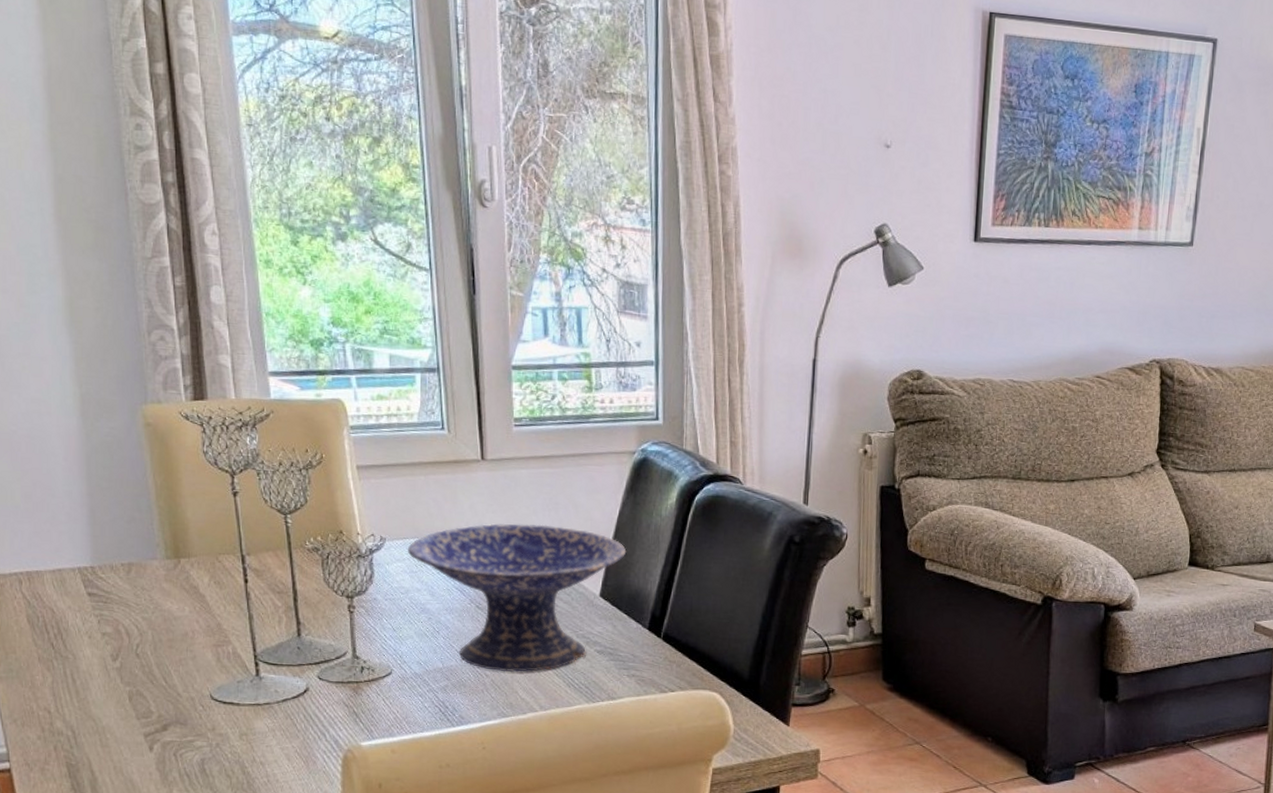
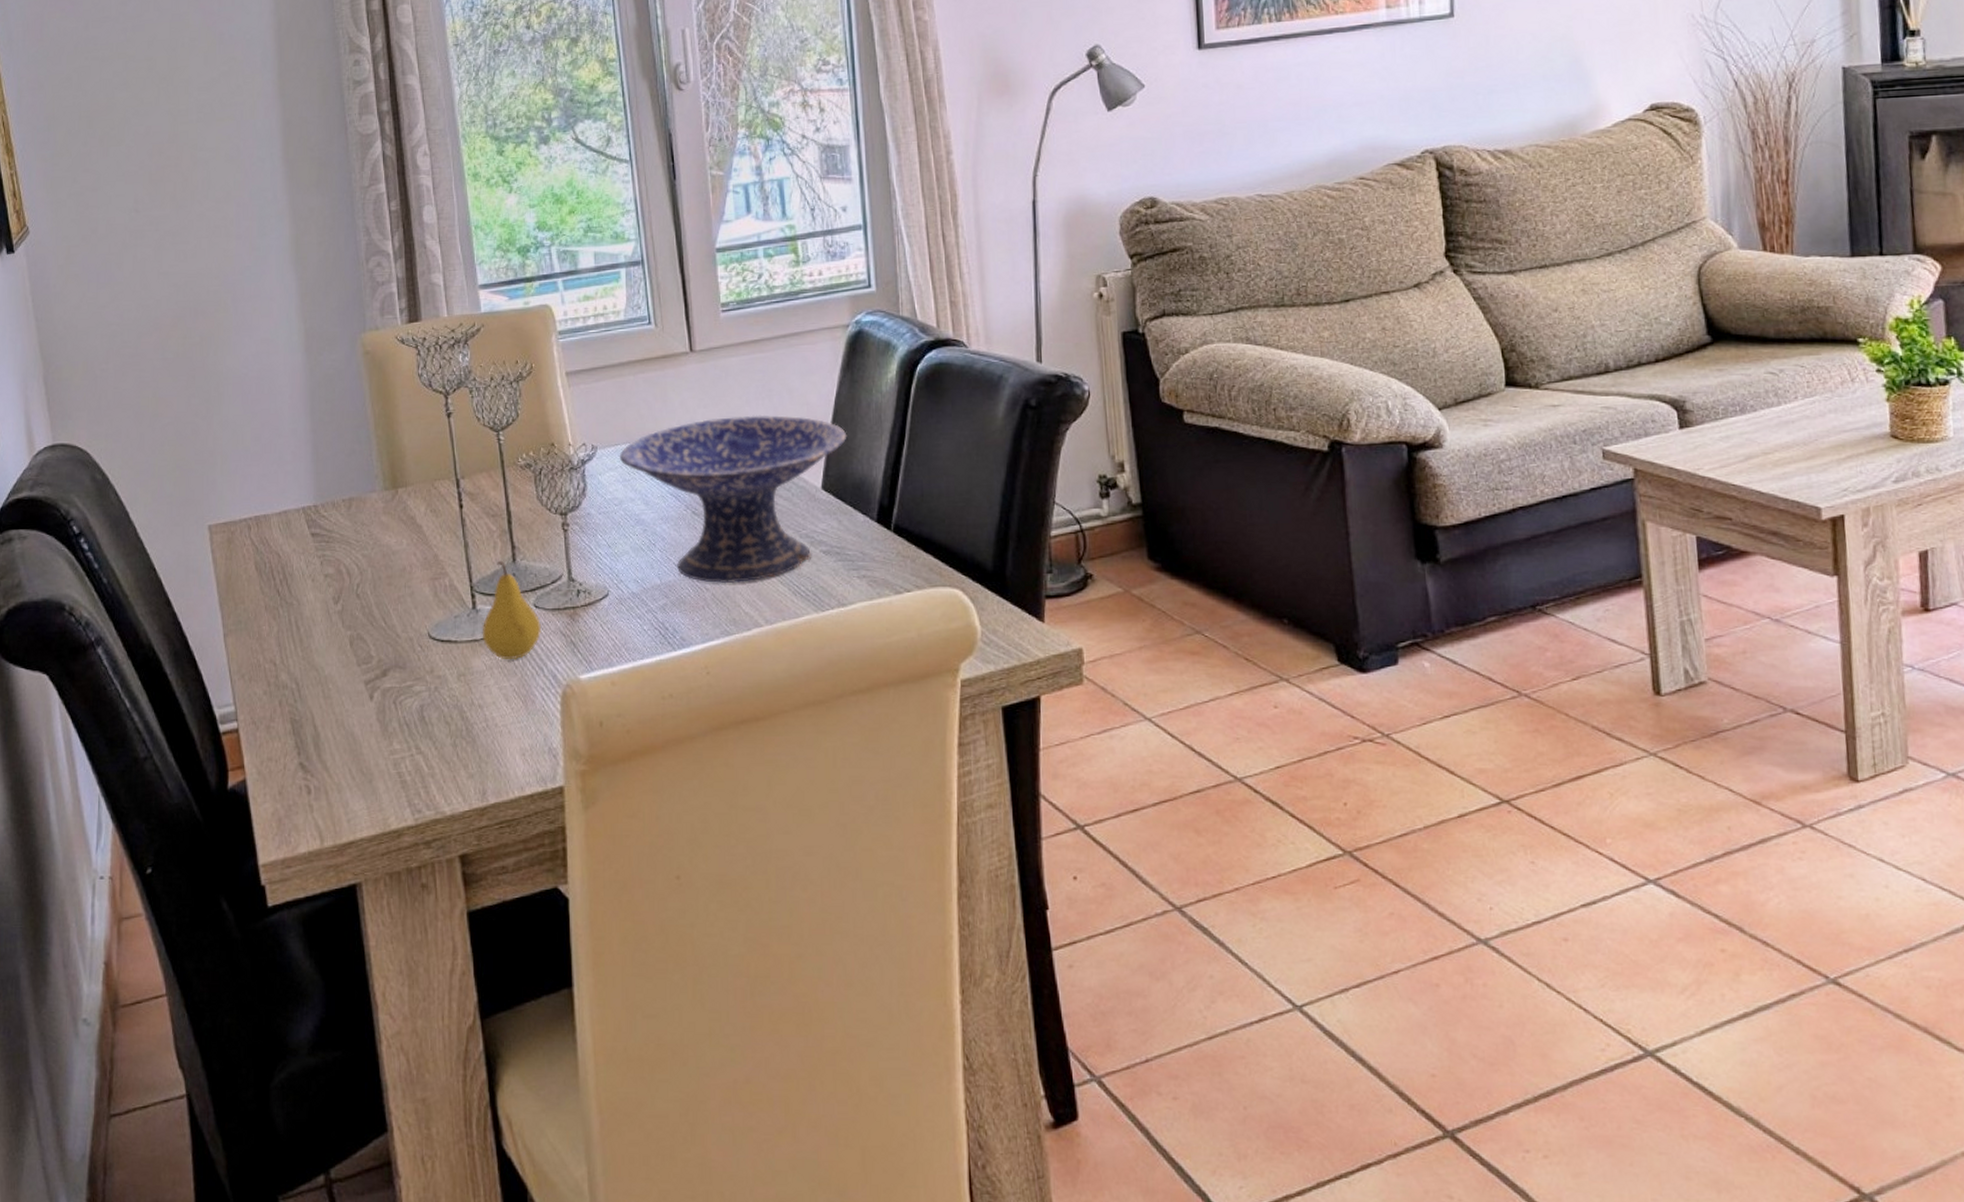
fruit: none [265,633,324,725] -> present [482,560,541,660]

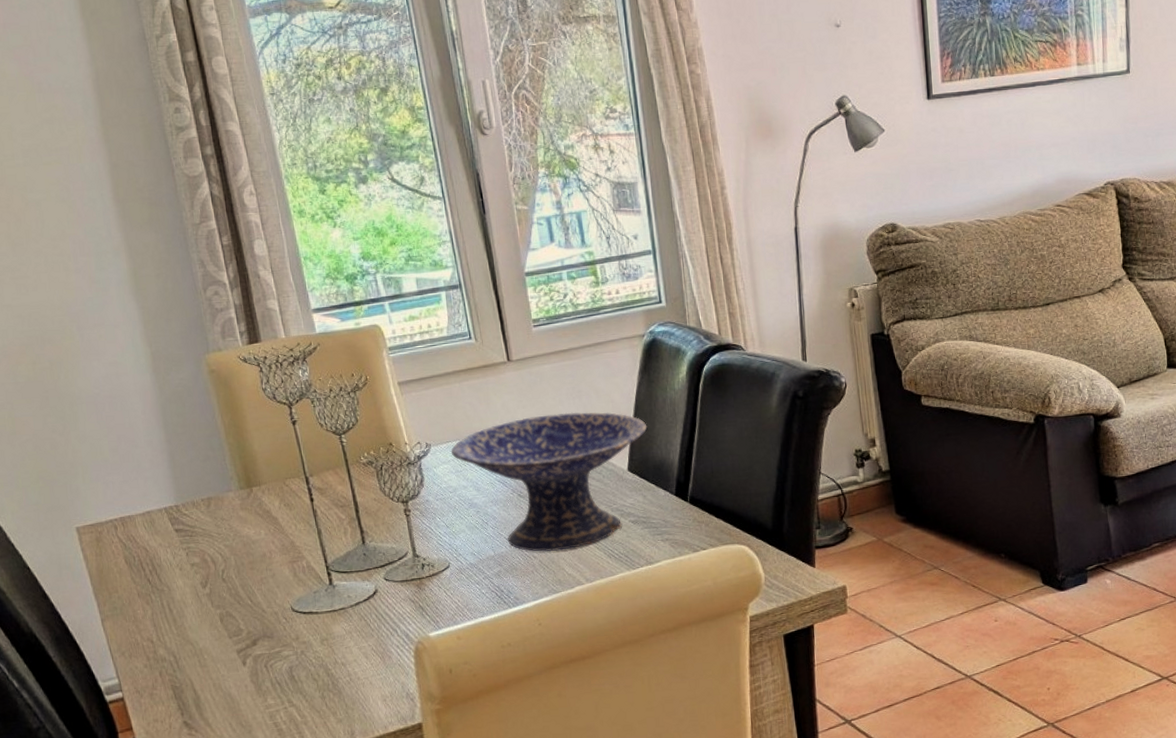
fruit: present [482,560,541,660] -> none [339,543,392,625]

